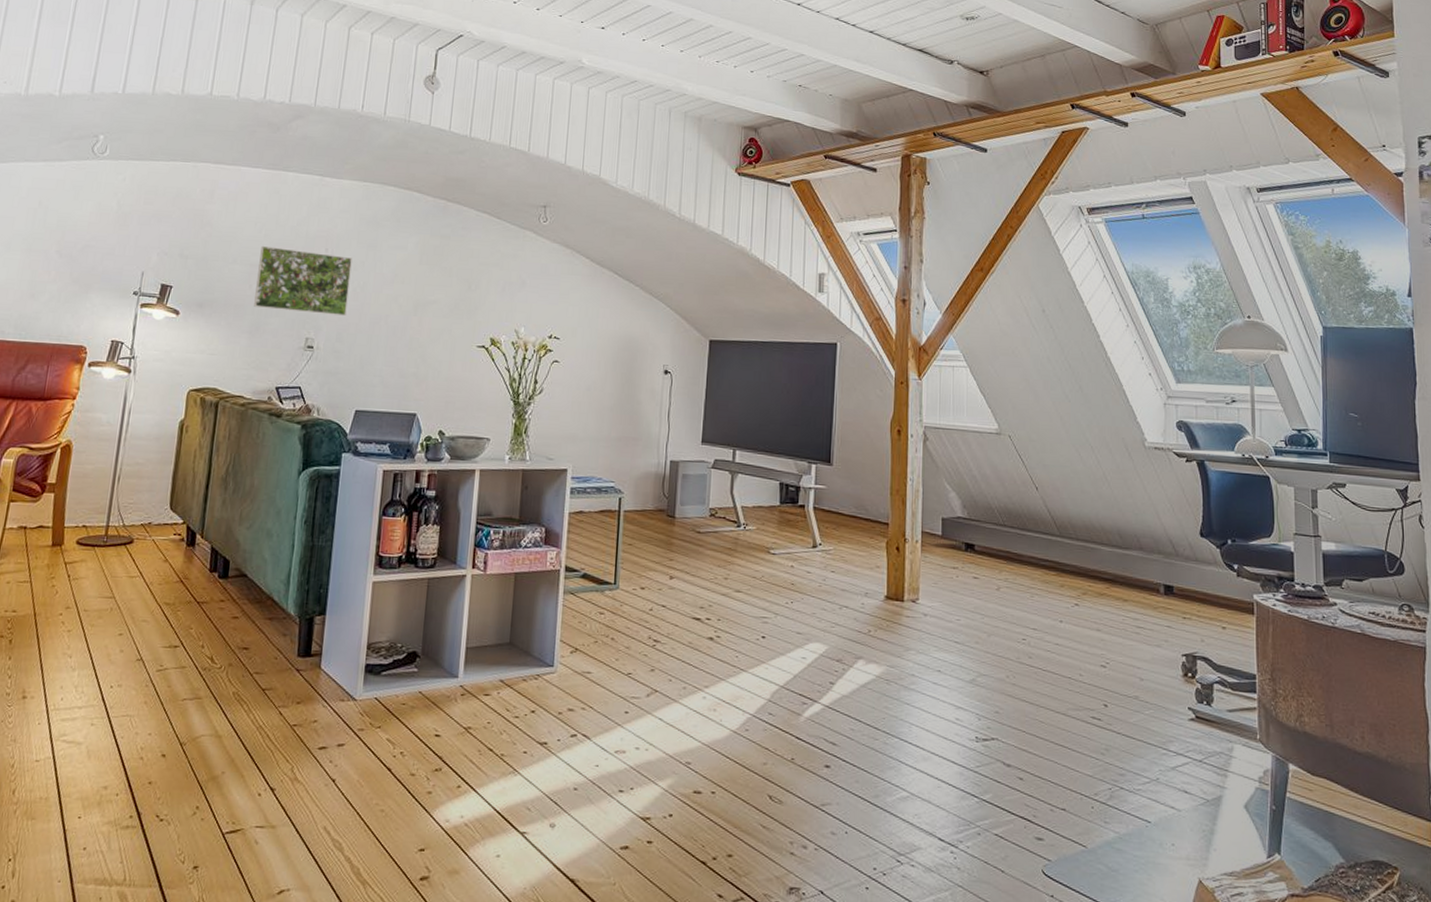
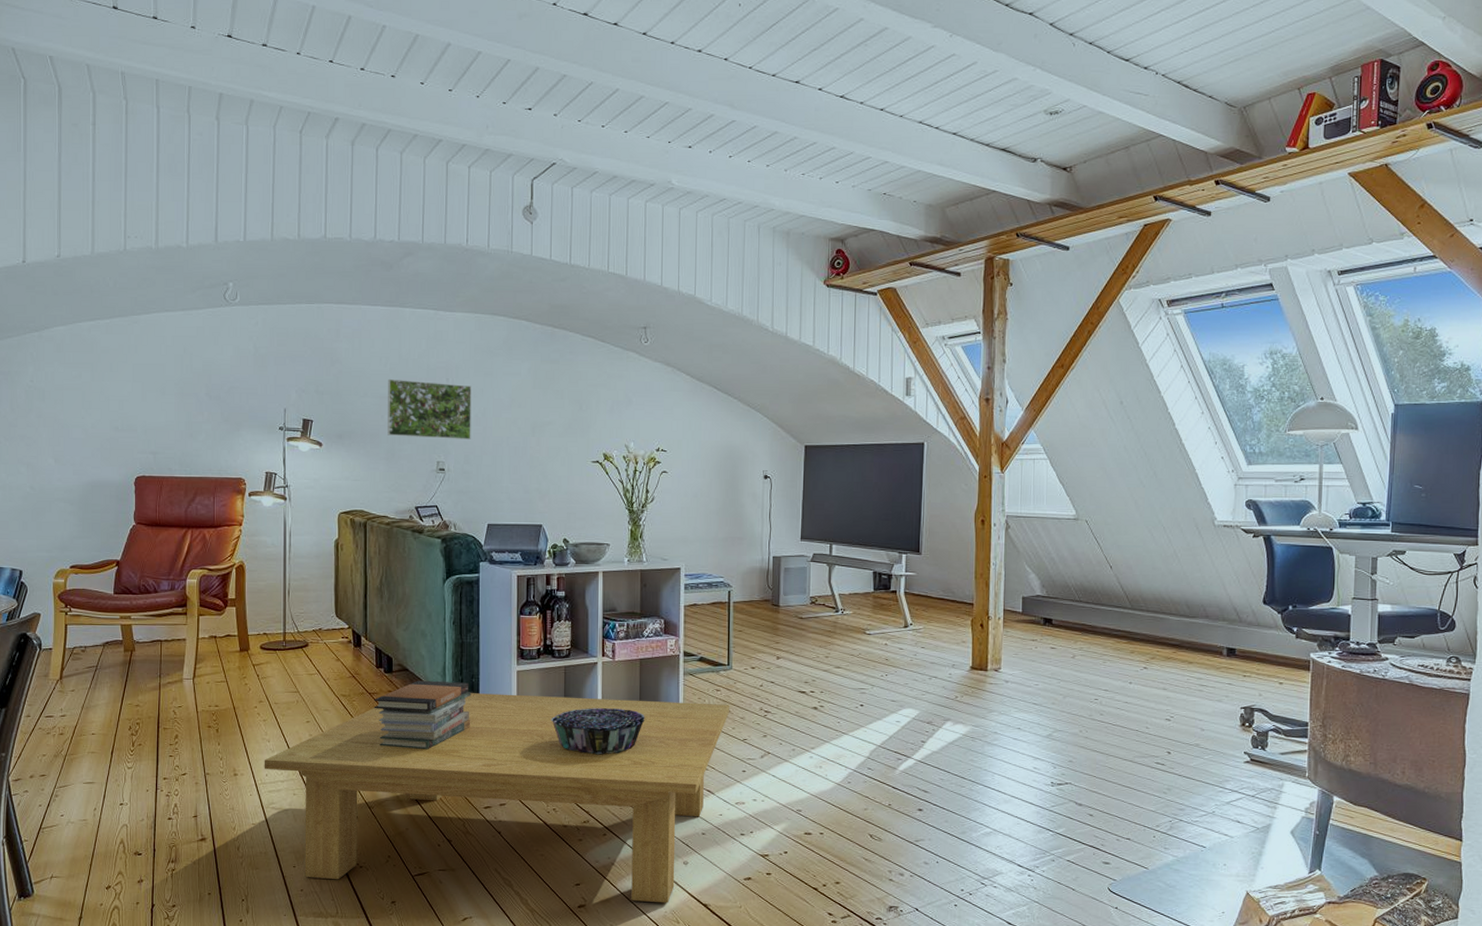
coffee table: none [60,606,615,877] -> present [264,693,730,903]
book stack: none [201,588,318,674] -> present [374,680,472,750]
decorative bowl: none [407,629,516,687] -> present [551,708,645,755]

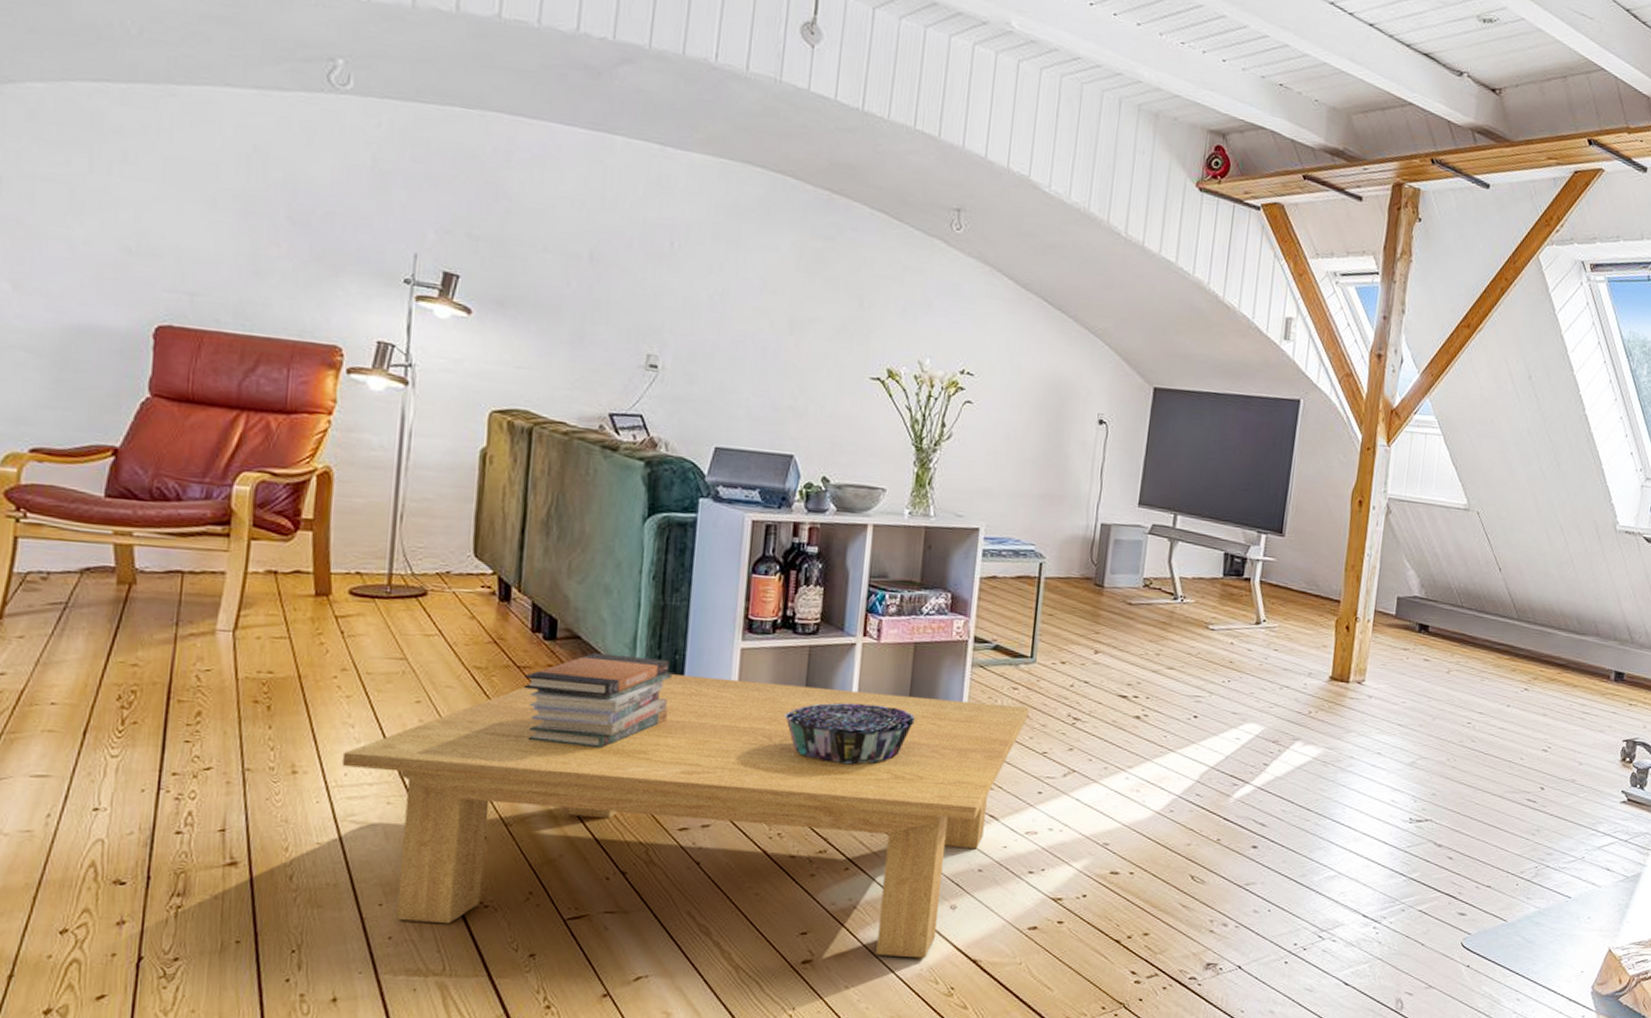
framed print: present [388,378,472,439] -> none [575,231,707,330]

